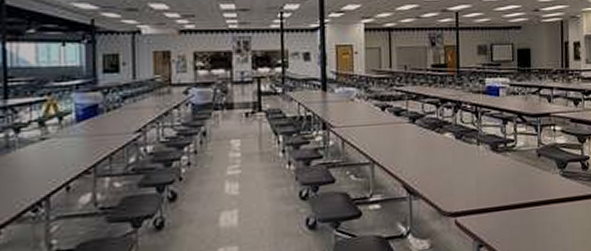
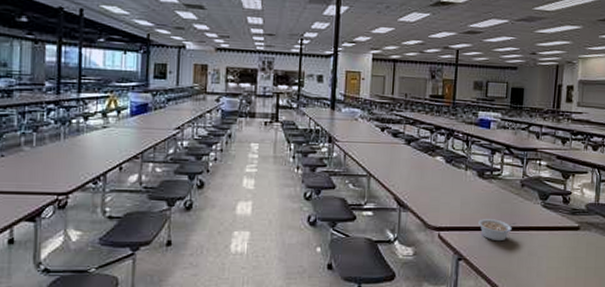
legume: none [497,196,537,221] -> present [478,219,517,242]

